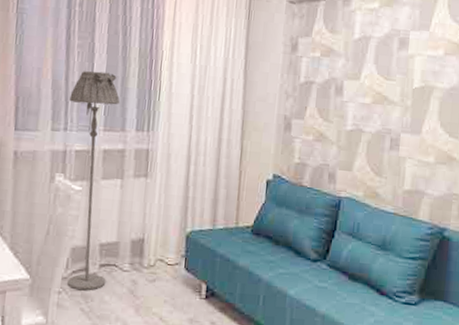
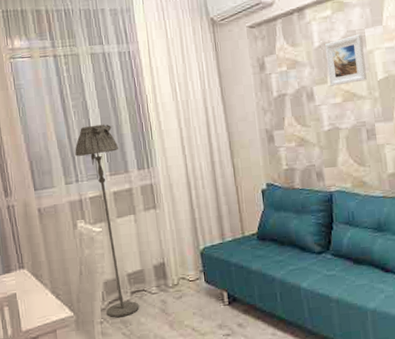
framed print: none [362,34,406,86] -> present [324,34,367,86]

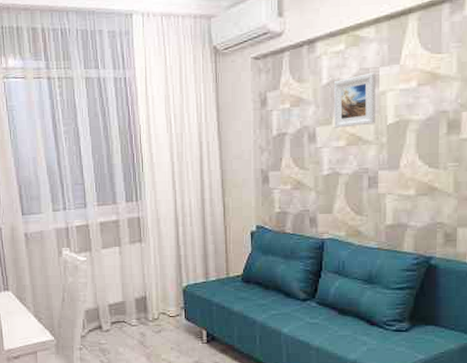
floor lamp: present [75,124,139,318] -> none [64,152,118,346]

